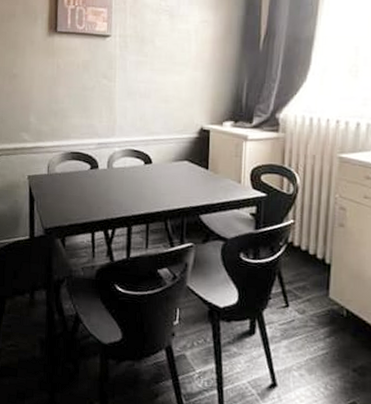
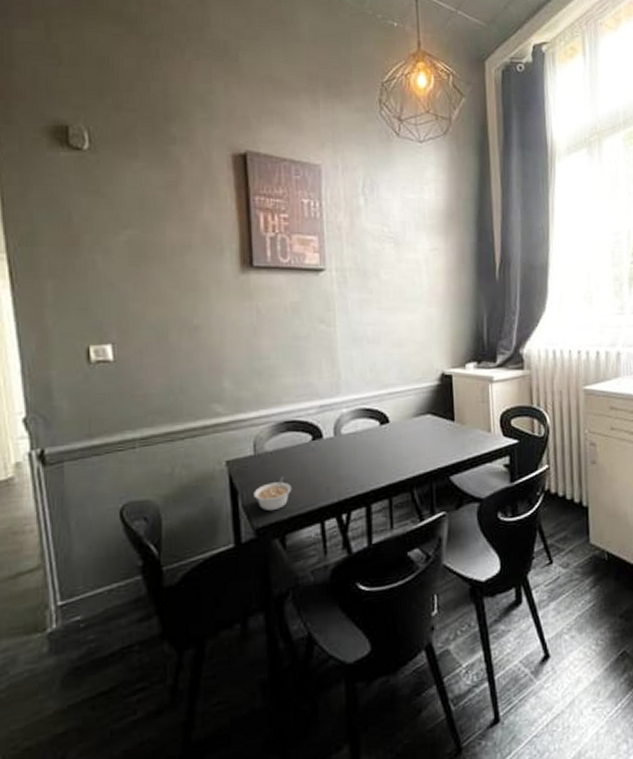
legume: none [45,192,73,218] -> present [254,476,292,512]

